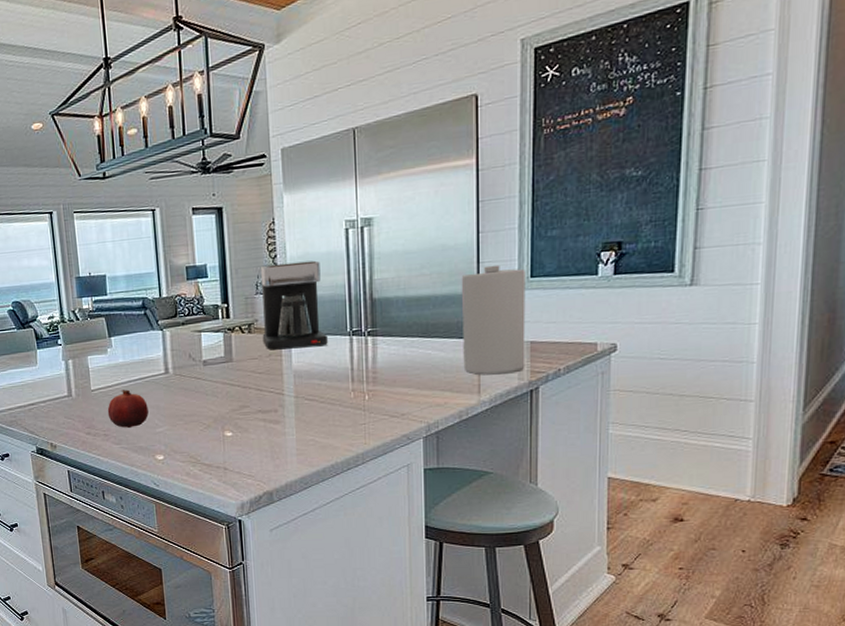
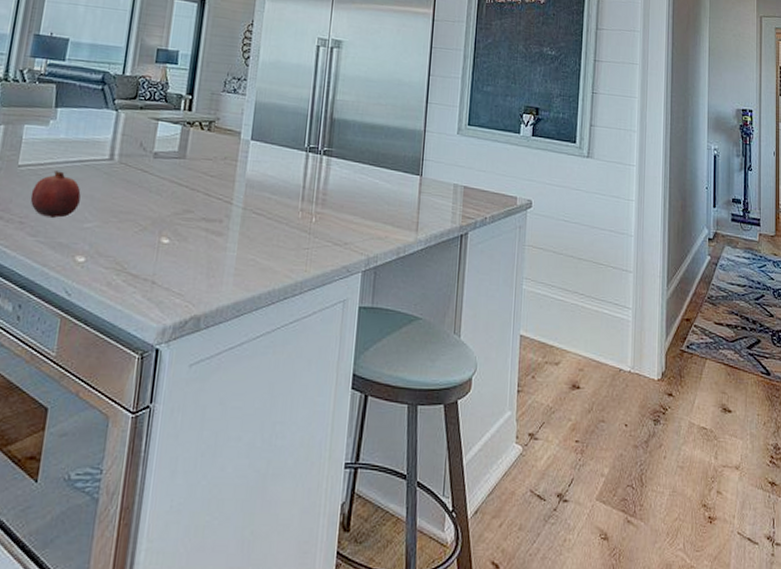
coffee maker: present [261,260,328,350] -> none [220,64,289,158]
paper towel holder: present [461,265,526,376] -> none [405,107,465,216]

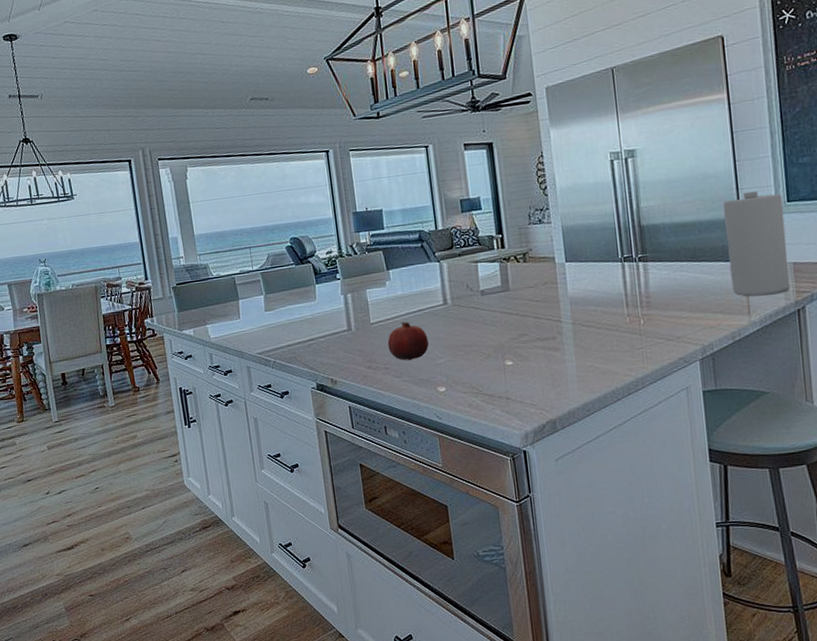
paper towel holder: none [405,107,465,216] -> present [723,191,789,297]

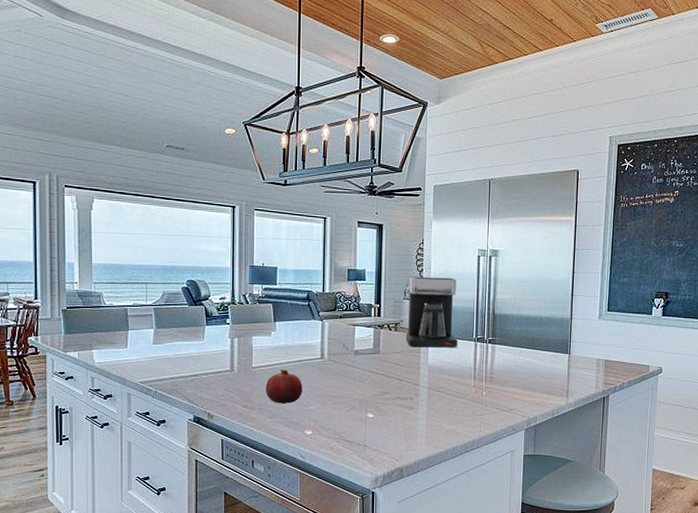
coffee maker: none [532,191,601,278] -> present [406,276,458,348]
paper towel holder: present [723,191,789,297] -> none [557,298,604,383]

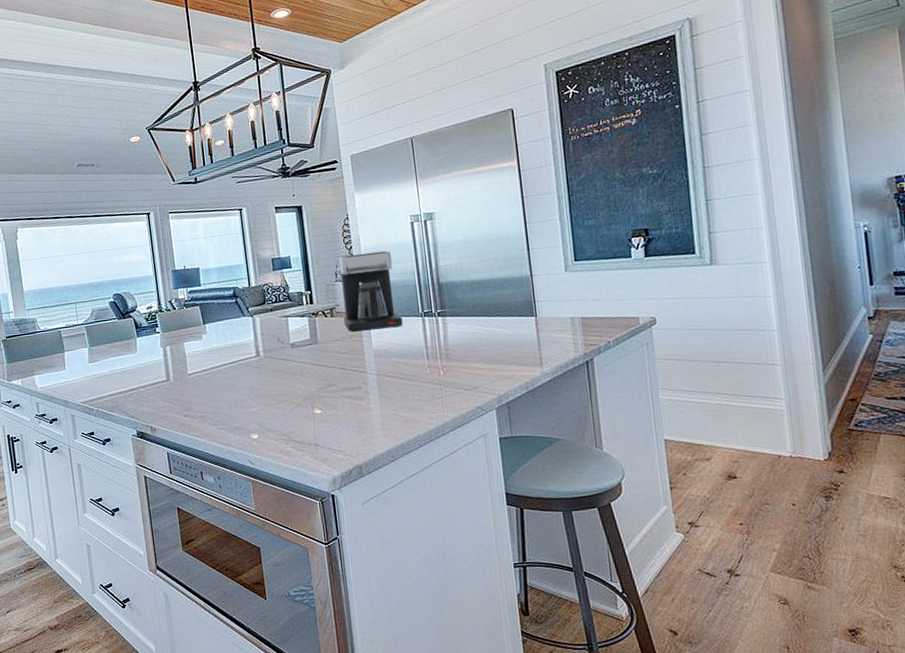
fruit: present [265,369,302,404] -> none [203,372,243,409]

